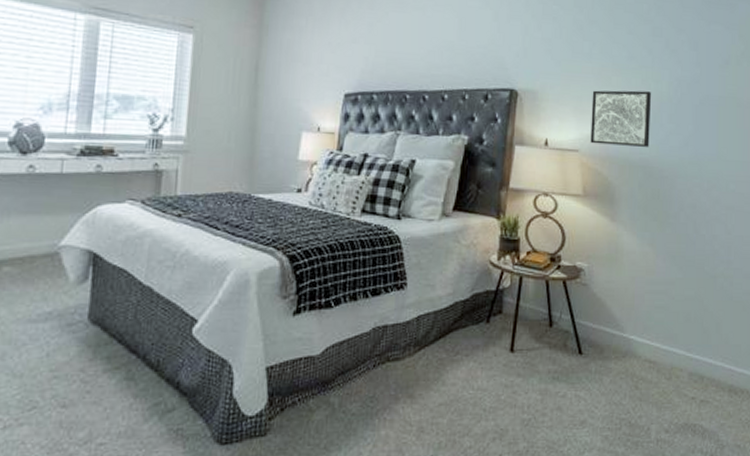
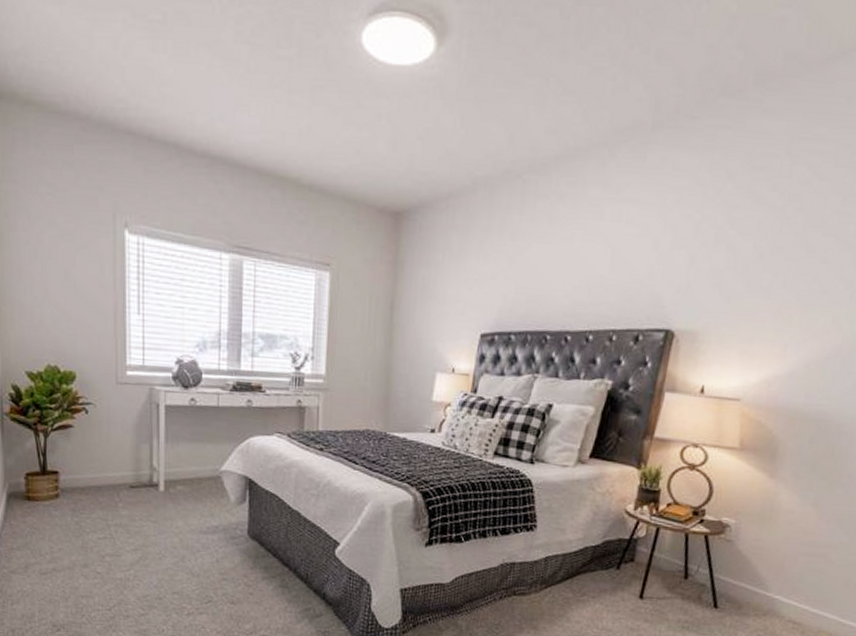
wall art: present [590,90,651,147] -> none [756,331,842,398]

